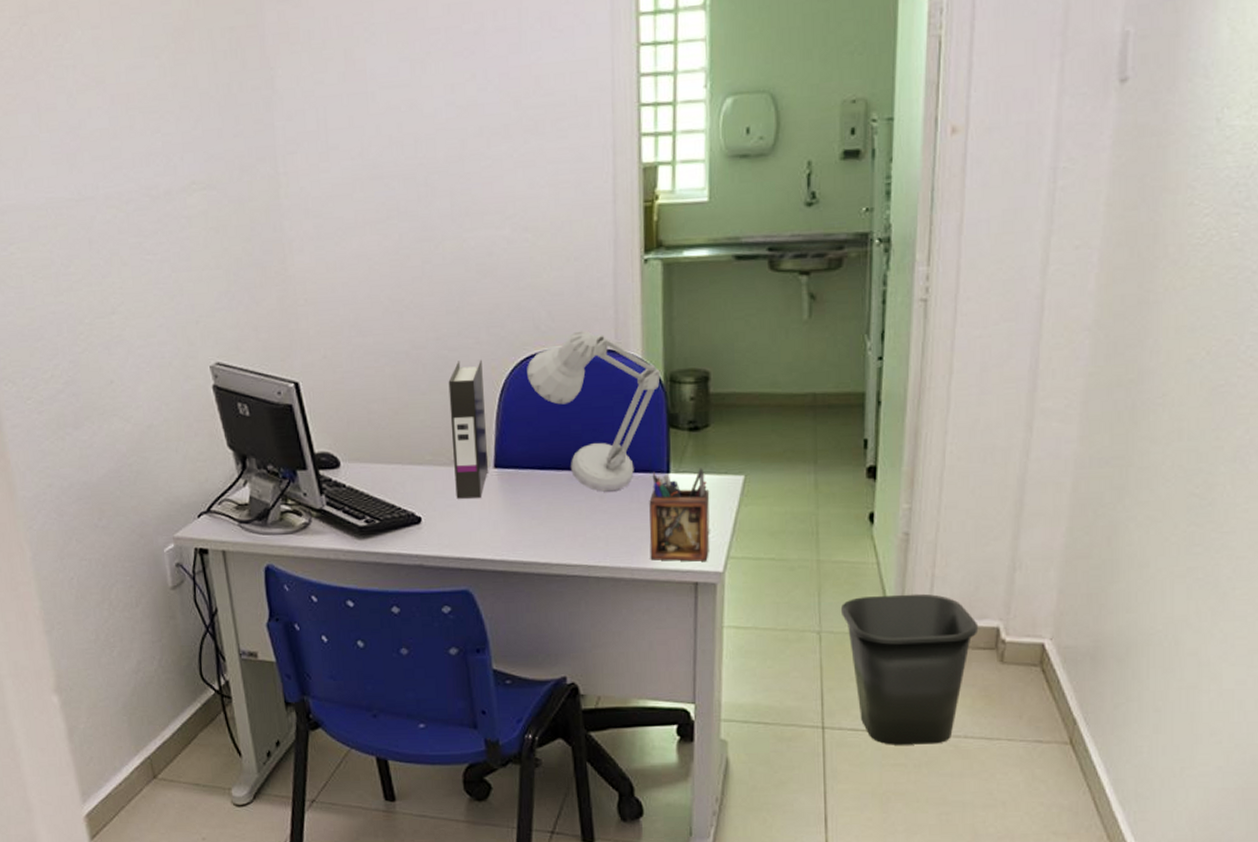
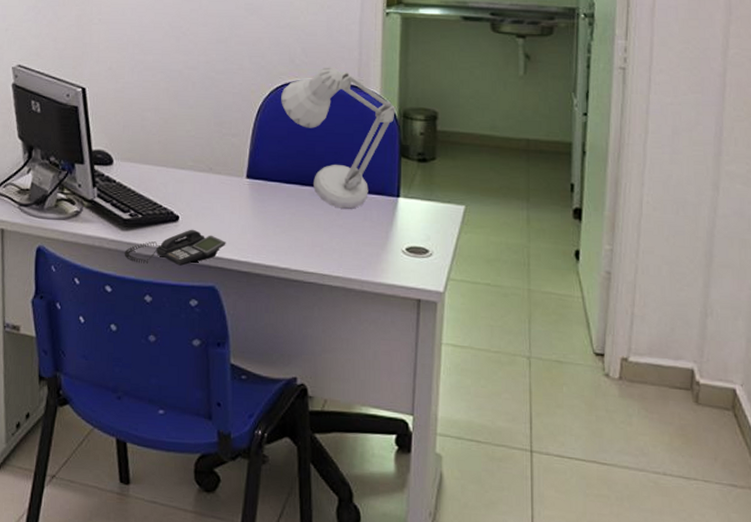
telephone: none [364,530,477,573] -> present [124,229,226,266]
binder: present [448,359,489,499] -> none [211,82,243,203]
desk organizer: present [649,468,710,562] -> none [379,195,434,280]
waste bin: present [840,593,979,745] -> none [548,328,675,479]

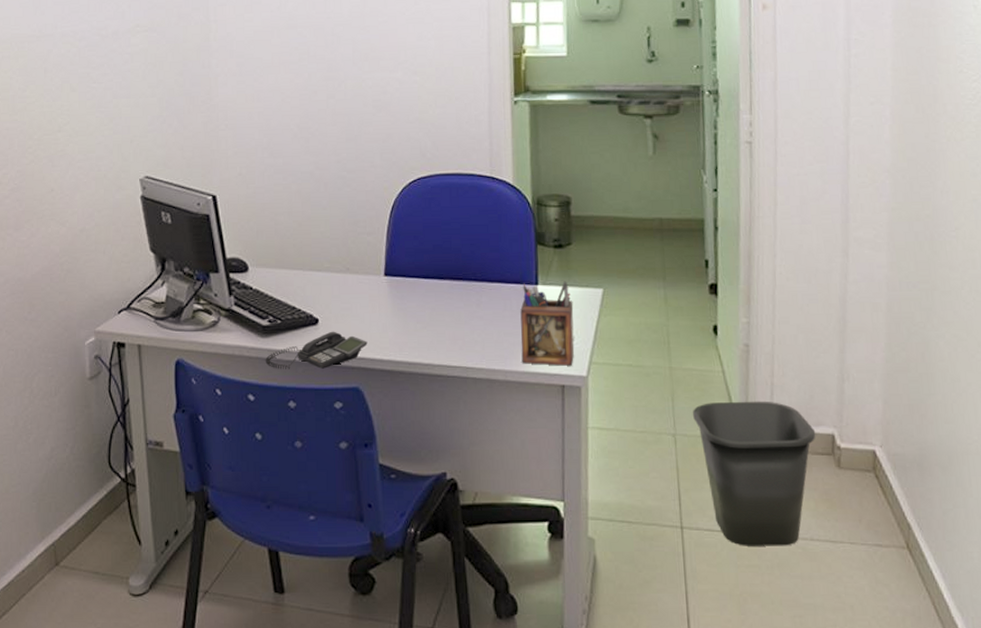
desk lamp: present [281,67,396,209] -> none [414,159,529,300]
desk organizer: none [379,195,434,280] -> present [520,281,575,366]
waste bin: none [548,328,675,479] -> present [692,401,816,546]

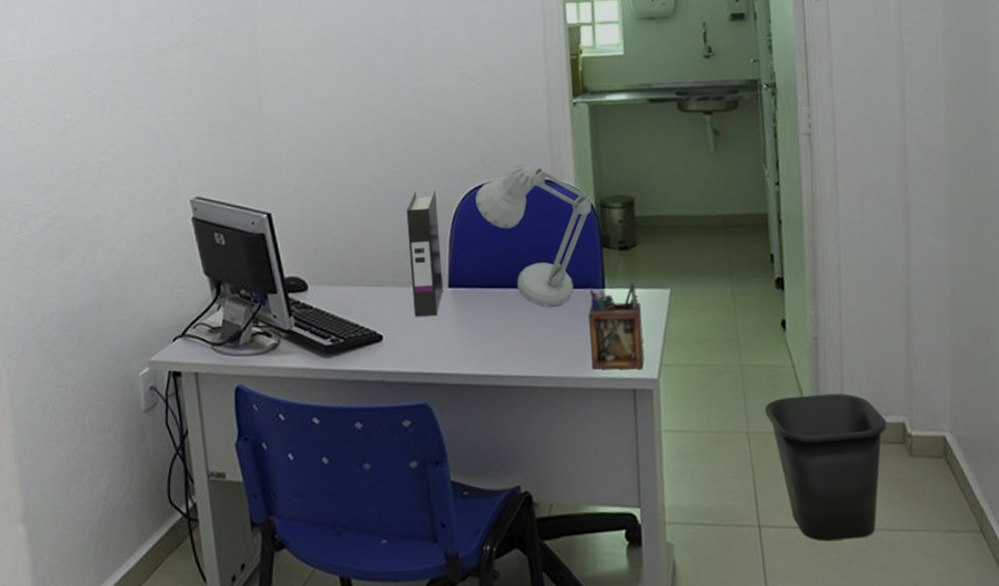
telephone: present [265,331,368,369] -> none [329,347,434,390]
binder: none [346,180,380,303] -> present [406,190,444,317]
desk lamp: none [414,159,529,300] -> present [475,163,592,307]

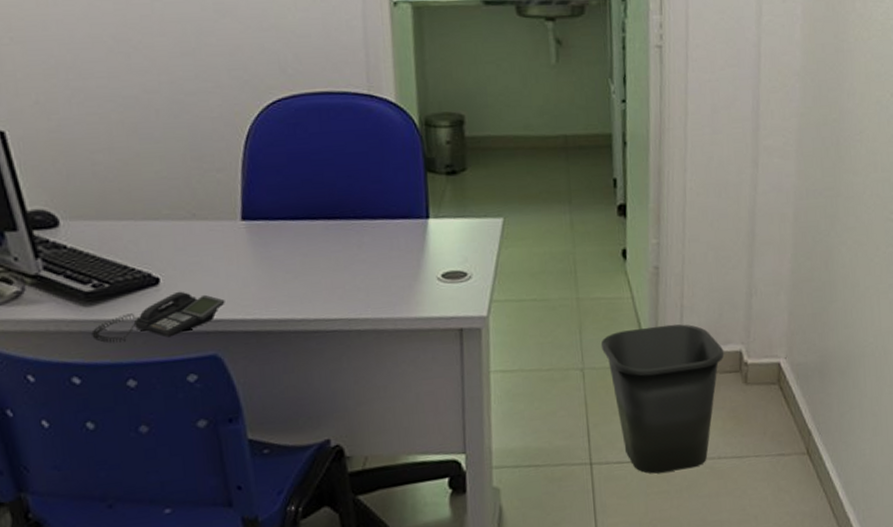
telephone: none [329,347,434,390] -> present [91,291,225,343]
binder: present [406,190,444,317] -> none [186,104,236,256]
desk lamp: present [475,163,592,307] -> none [274,74,416,241]
desk organizer: present [588,283,645,370] -> none [409,212,473,309]

